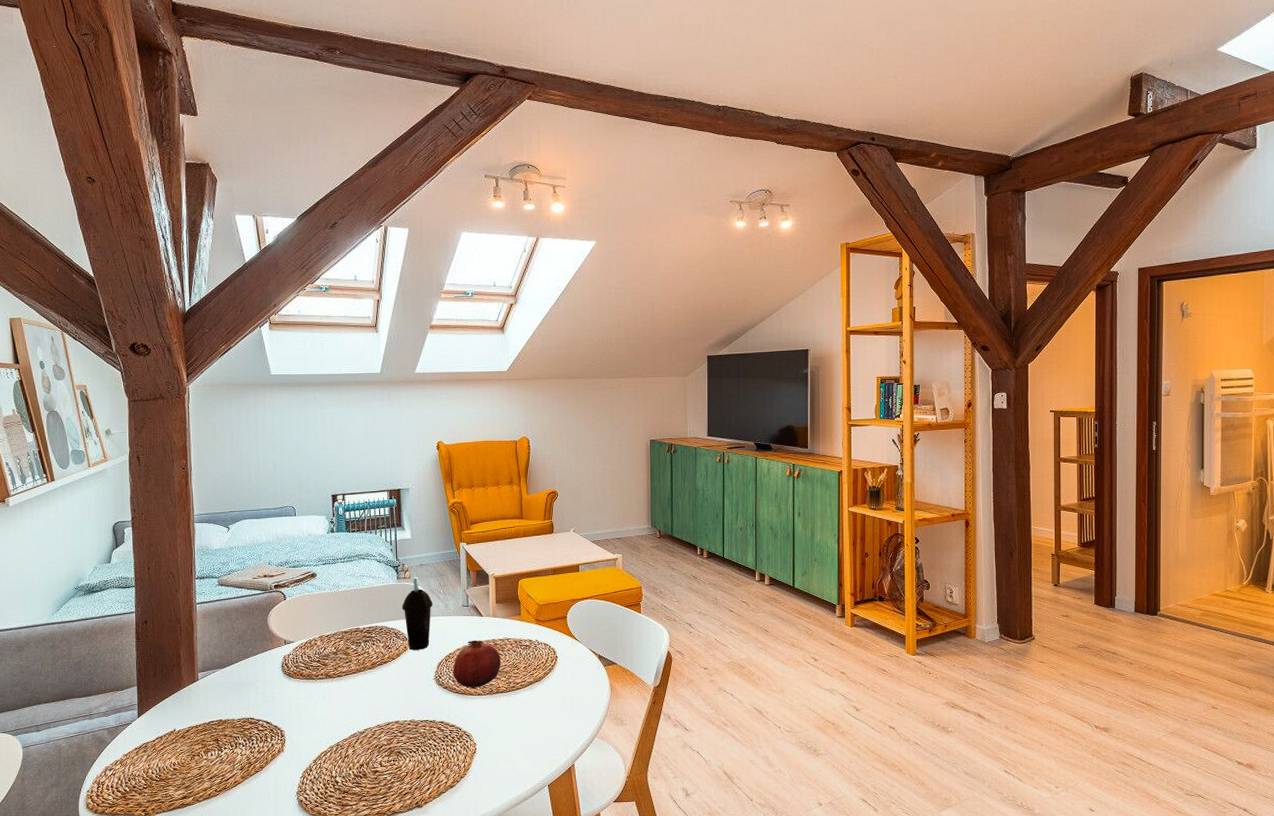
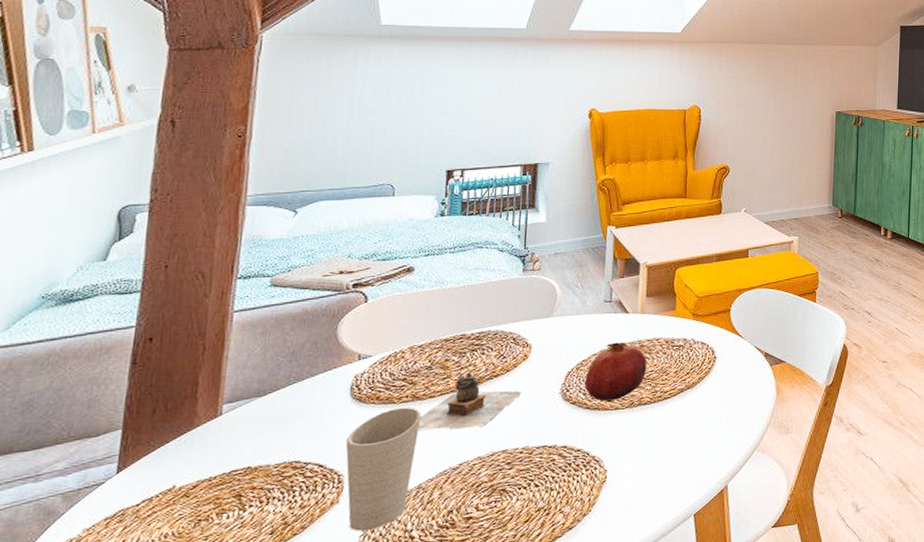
cup: none [283,683,334,774] -> present [345,407,422,531]
teapot: none [332,658,406,703] -> present [417,372,522,430]
cup: present [402,577,433,650] -> none [525,269,567,359]

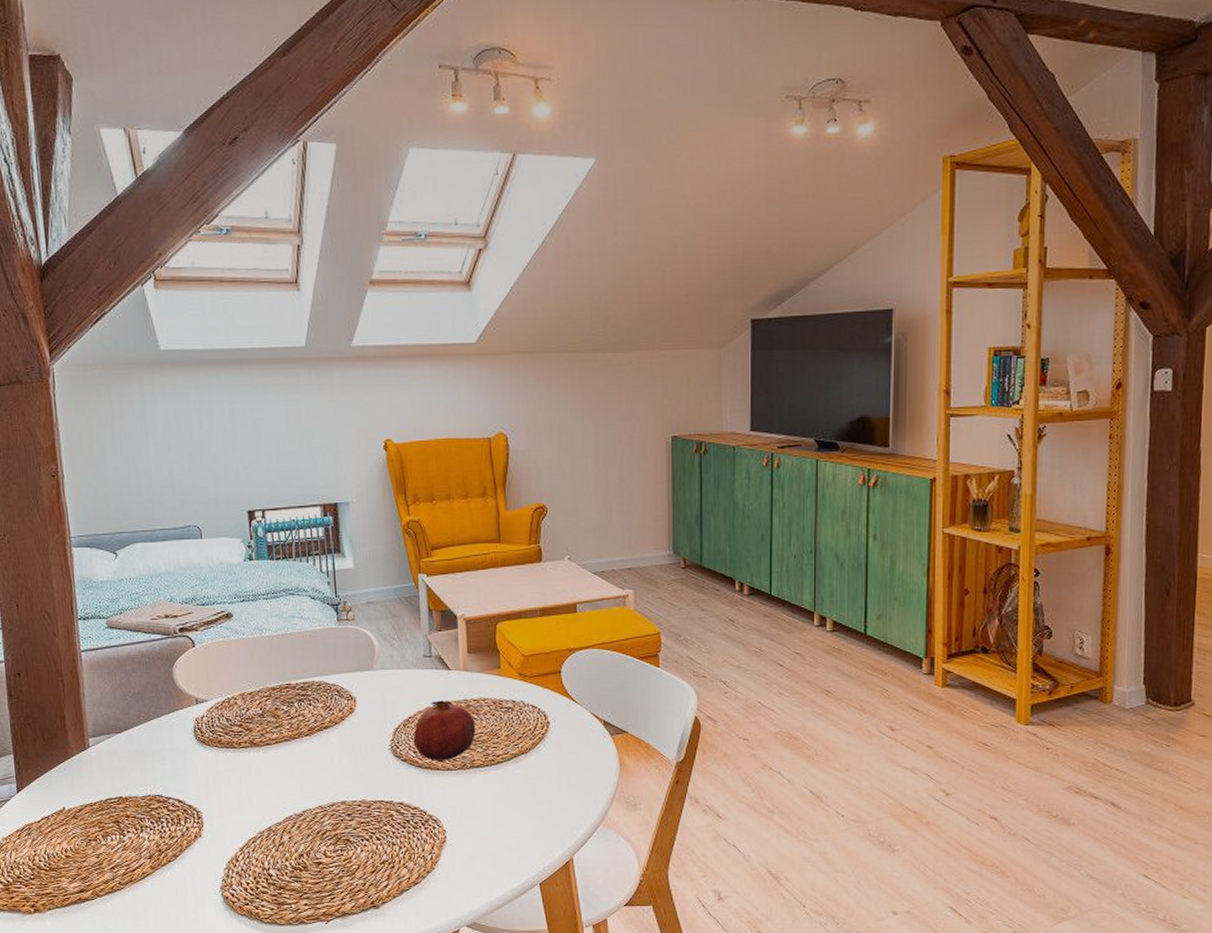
cup: present [345,407,422,531] -> none [198,752,262,864]
teapot: present [417,372,522,430] -> none [259,722,353,778]

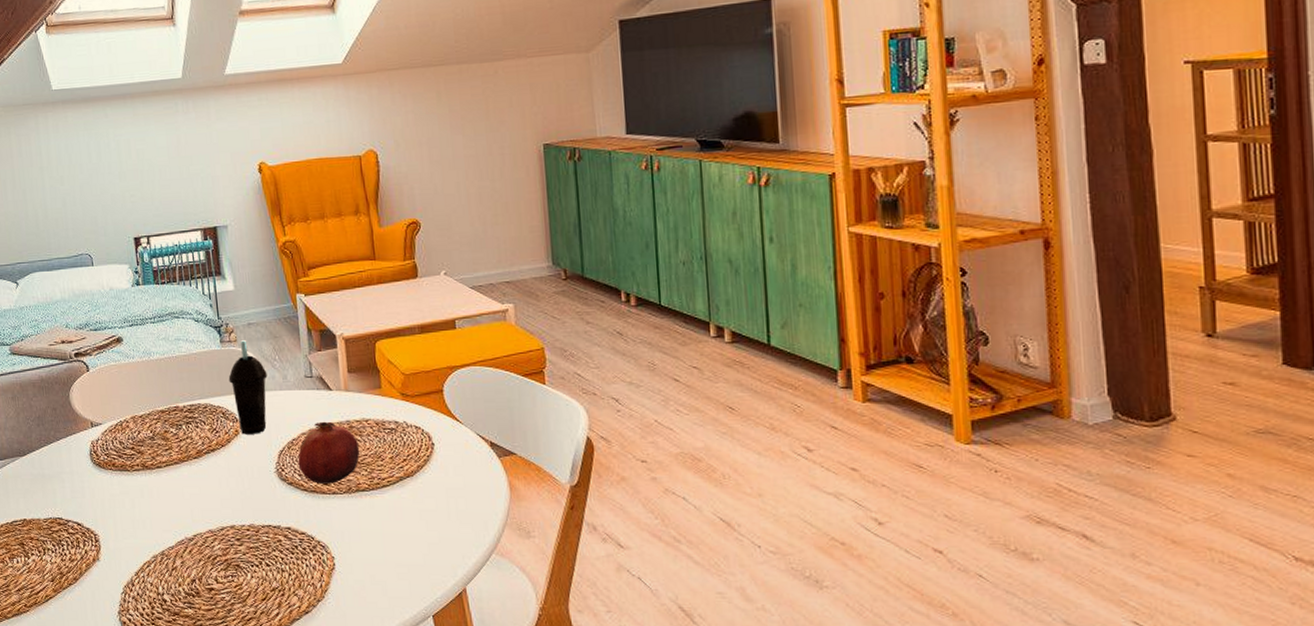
cup: none [344,619,385,712] -> present [228,340,268,435]

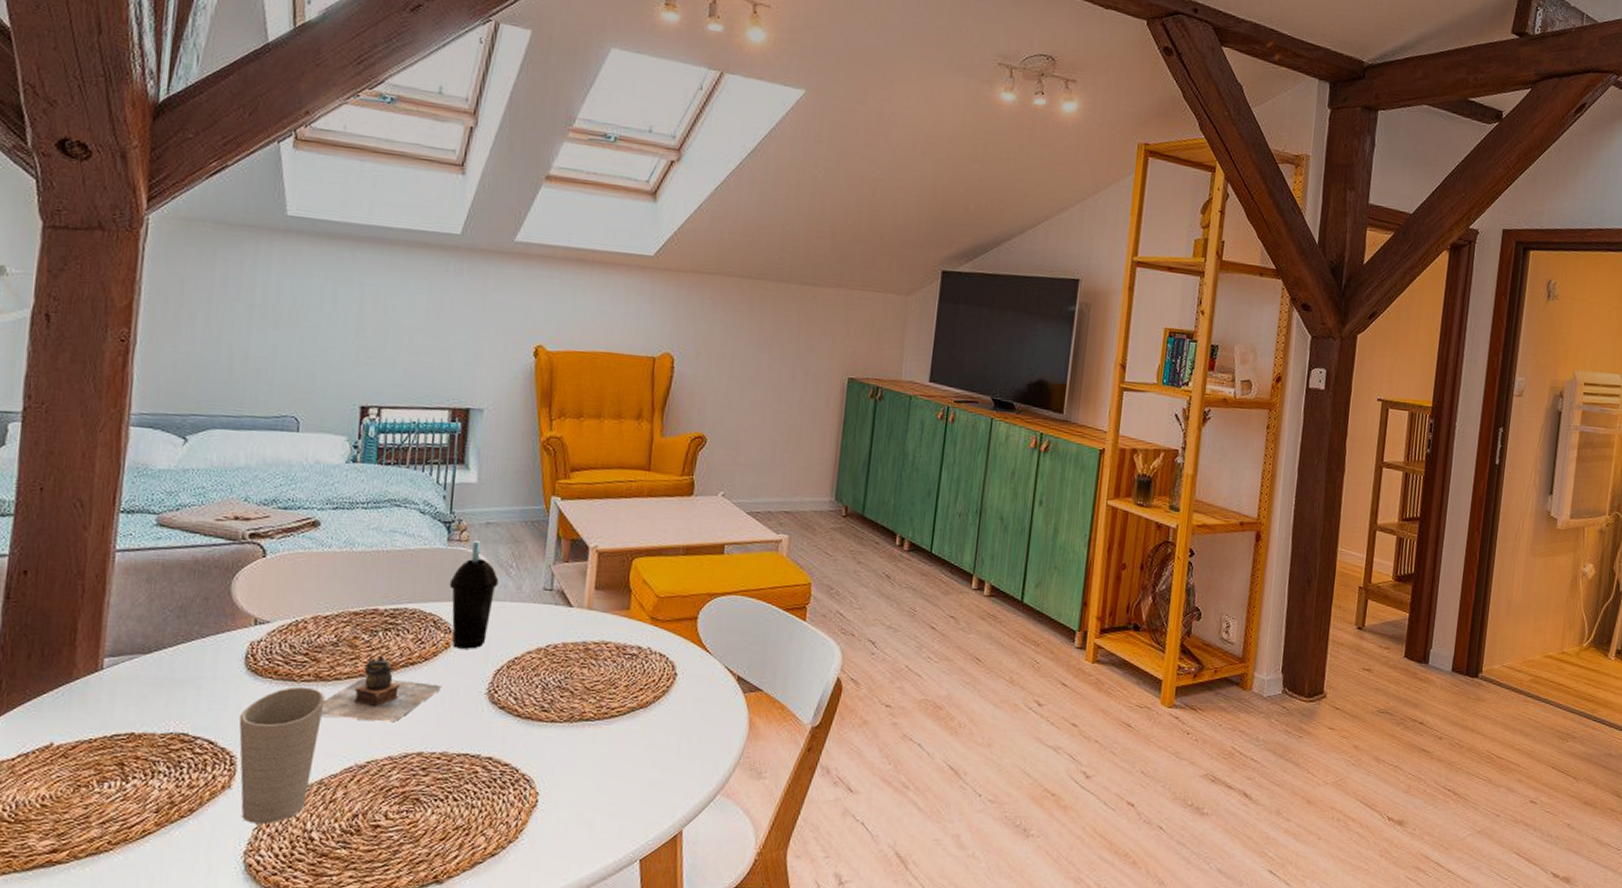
cup: none [94,475,155,589] -> present [239,686,326,824]
teapot: none [151,445,239,501] -> present [320,655,442,723]
fruit: present [298,421,360,484] -> none [515,640,592,711]

